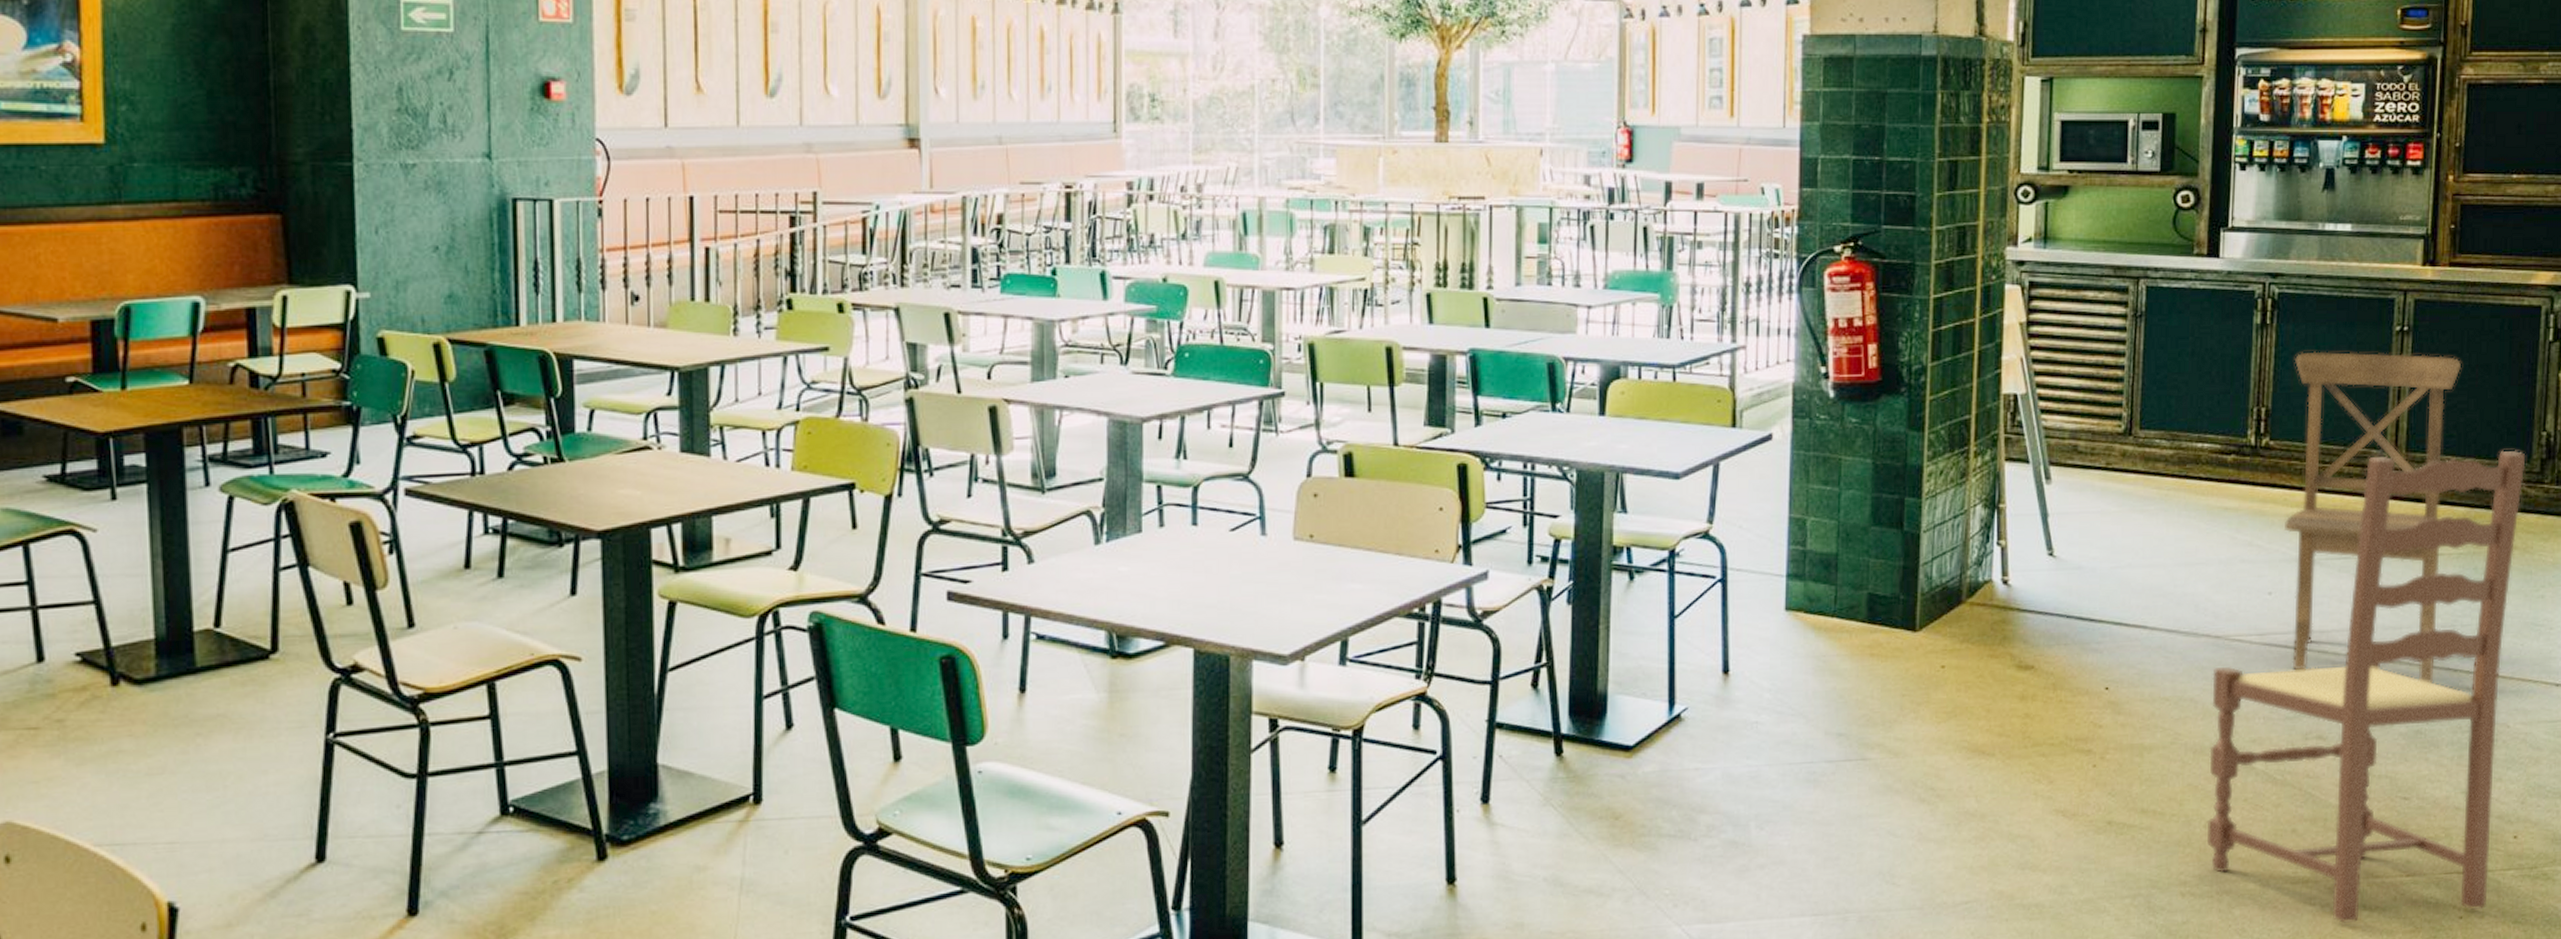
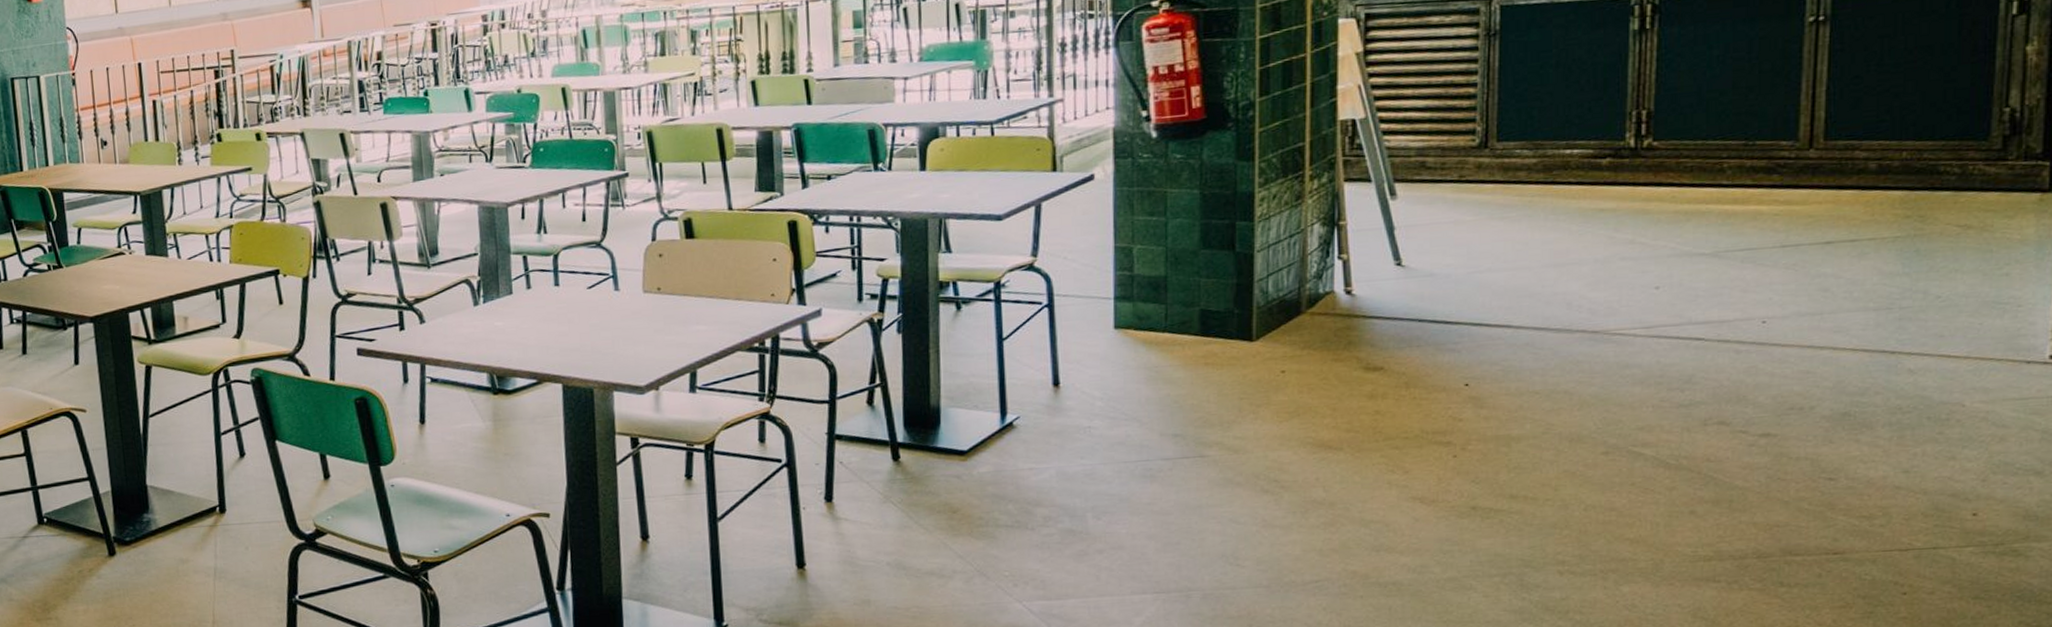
dining chair: present [2207,450,2526,923] -> none [1587,128,1983,599]
dining chair: present [2285,351,2462,684] -> none [1673,41,1896,367]

